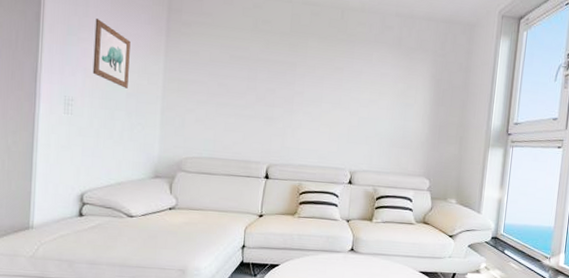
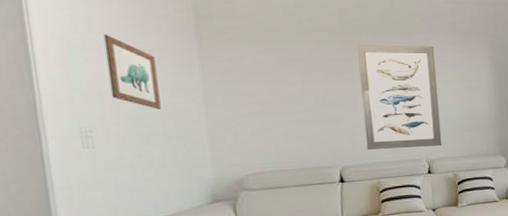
wall art: none [295,48,376,158] -> present [357,44,442,150]

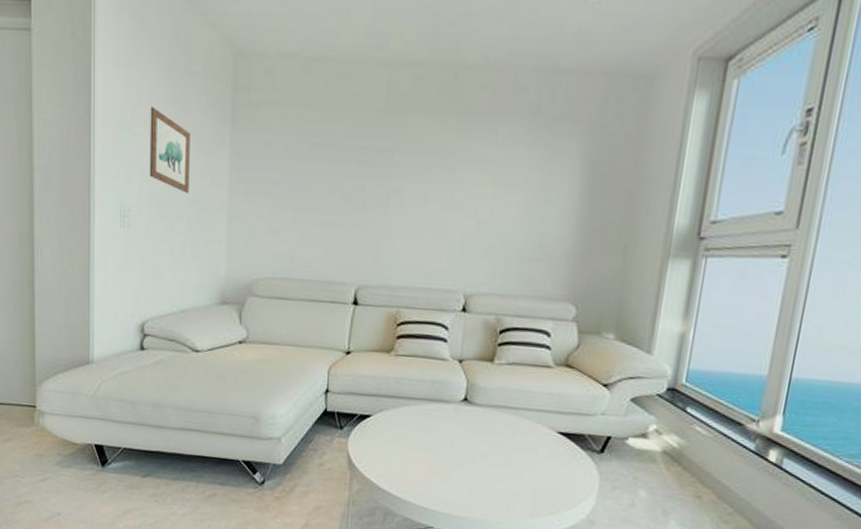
wall art: present [357,44,442,150] -> none [391,128,503,276]

